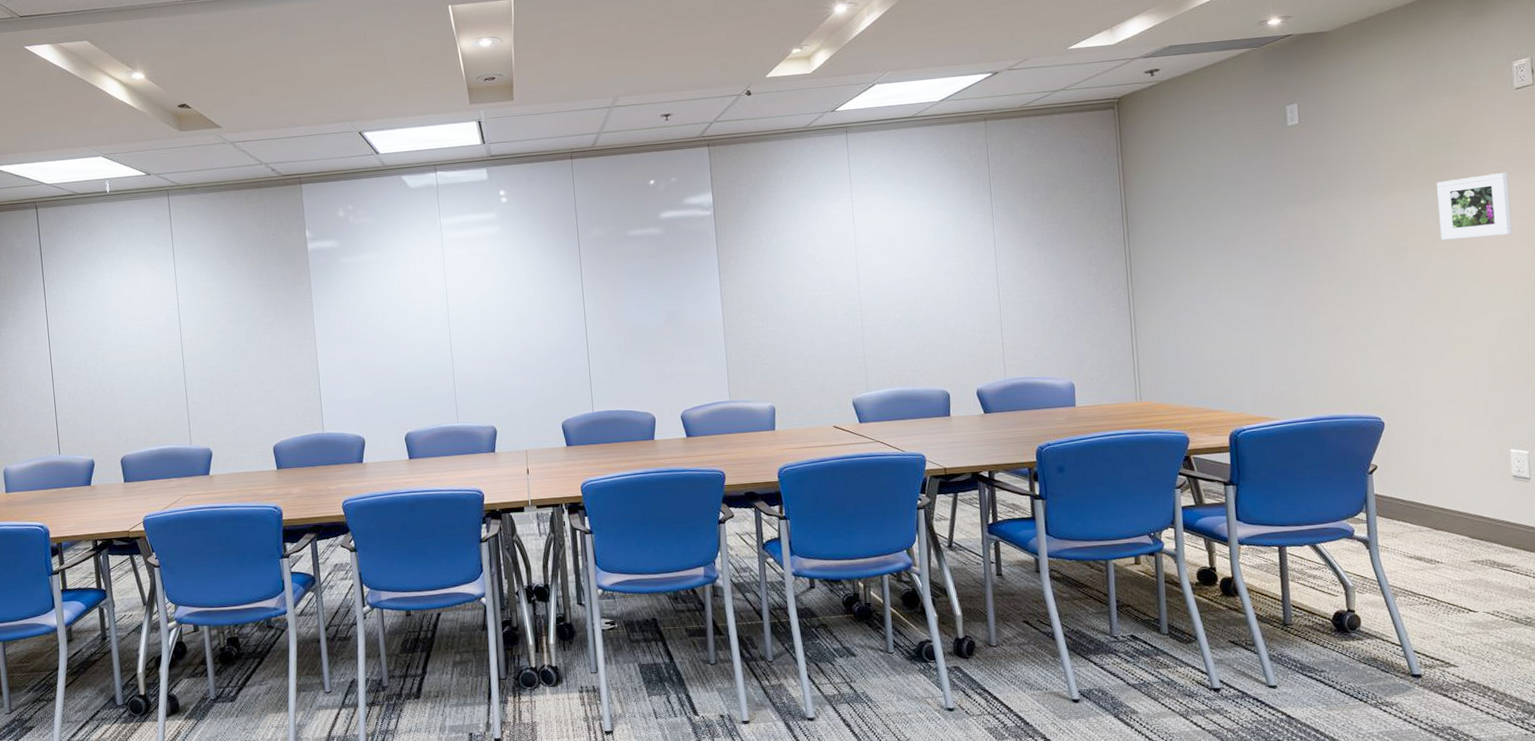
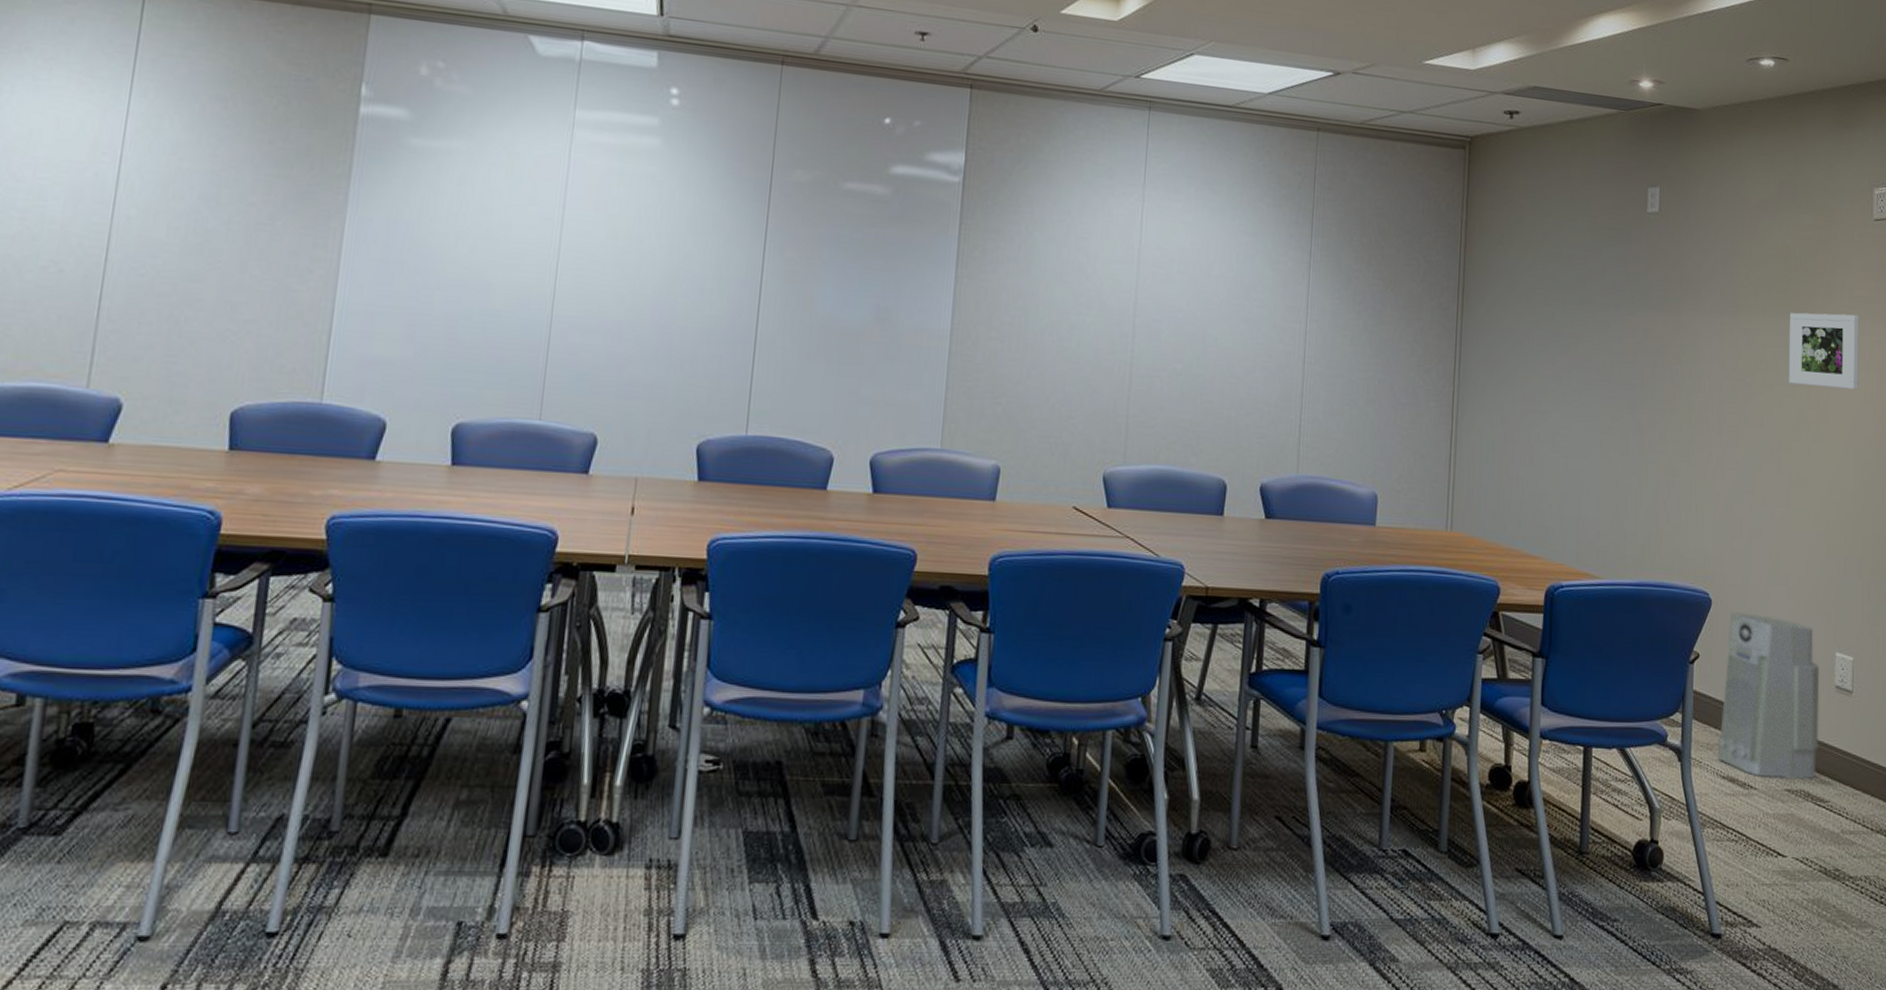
air purifier: none [1402,428,1501,554] -> present [1717,612,1820,780]

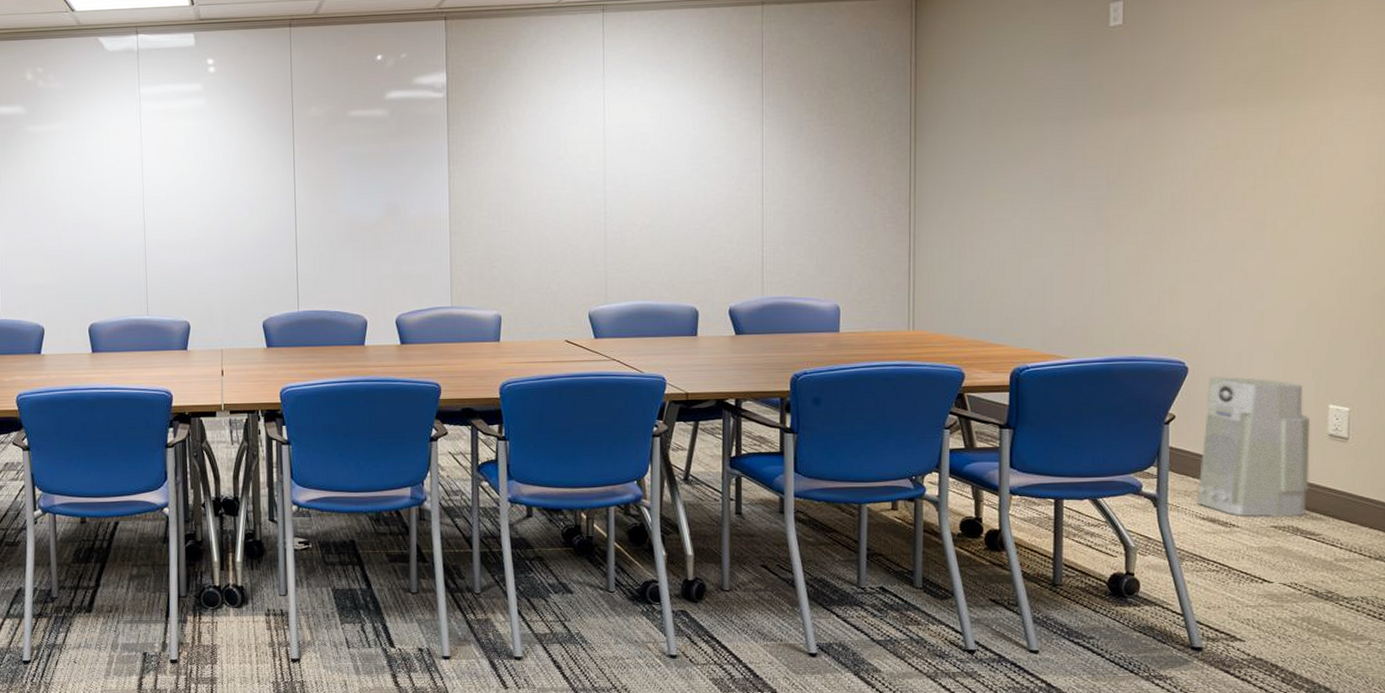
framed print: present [1789,312,1859,390] -> none [1274,92,1359,166]

